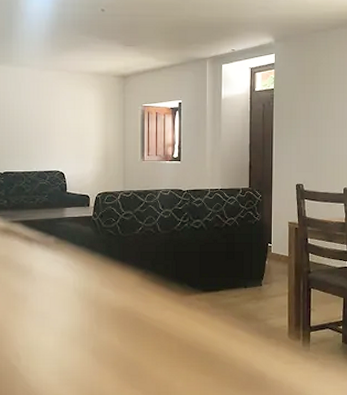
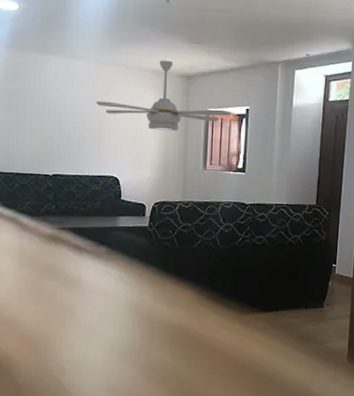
ceiling fan: none [40,63,165,127] -> present [95,60,231,131]

